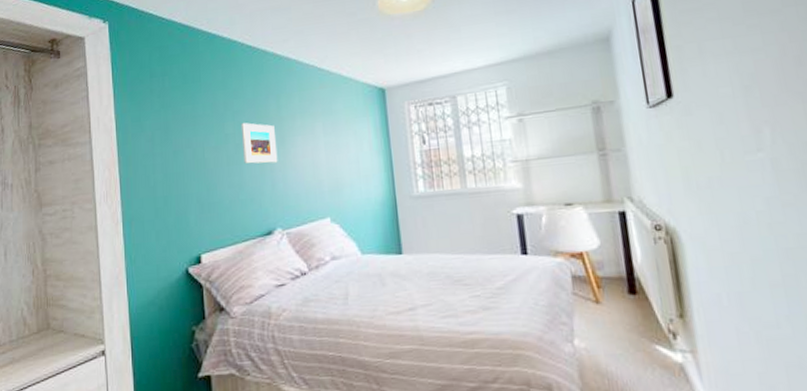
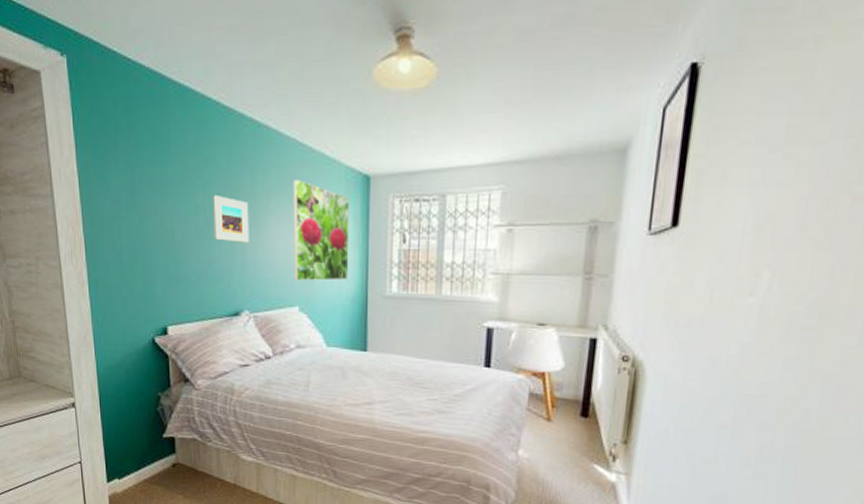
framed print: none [315,99,376,193] -> present [293,179,350,281]

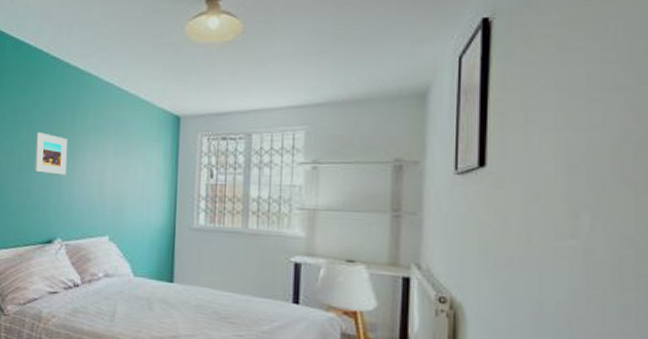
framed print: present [293,179,350,281] -> none [106,118,160,212]

